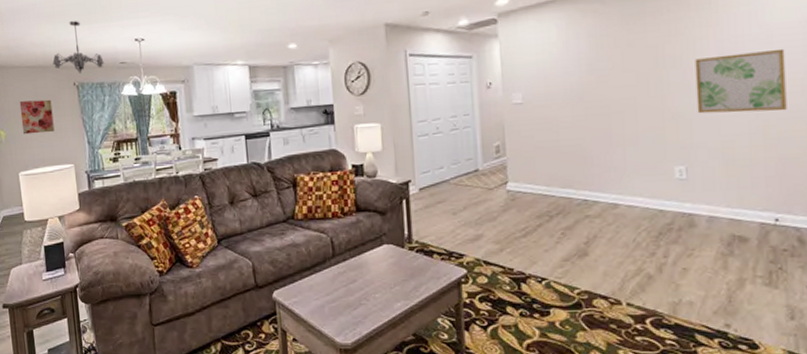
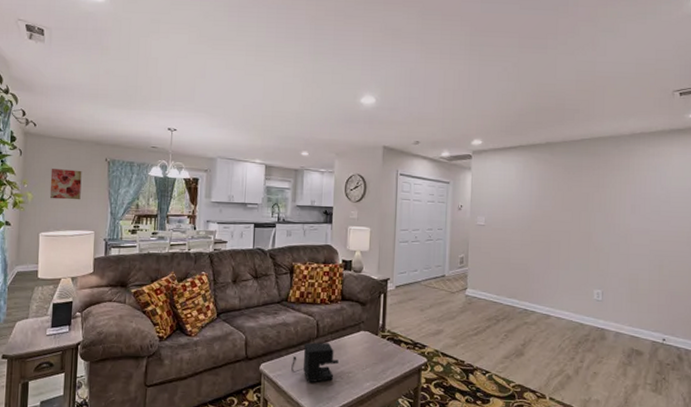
chandelier: present [52,20,104,73] -> none [89,104,137,151]
coffee maker: none [308,262,362,309] -> present [291,342,339,383]
wall art: present [695,48,787,114] -> none [613,207,678,256]

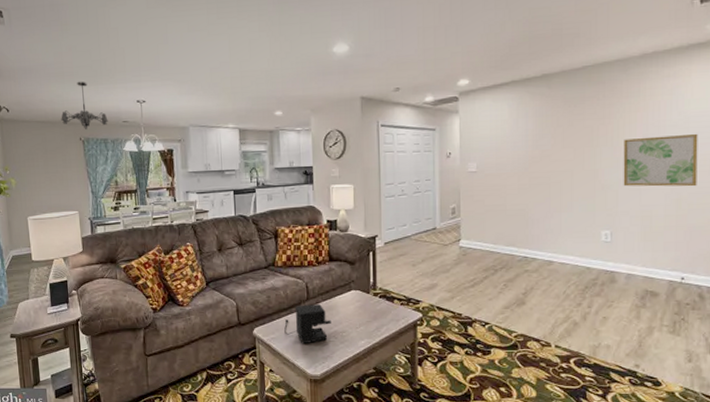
wall art: present [49,169,82,200] -> none [29,152,61,183]
chandelier: none [89,104,137,151] -> present [61,81,108,129]
wall art: none [613,207,678,256] -> present [623,133,698,187]

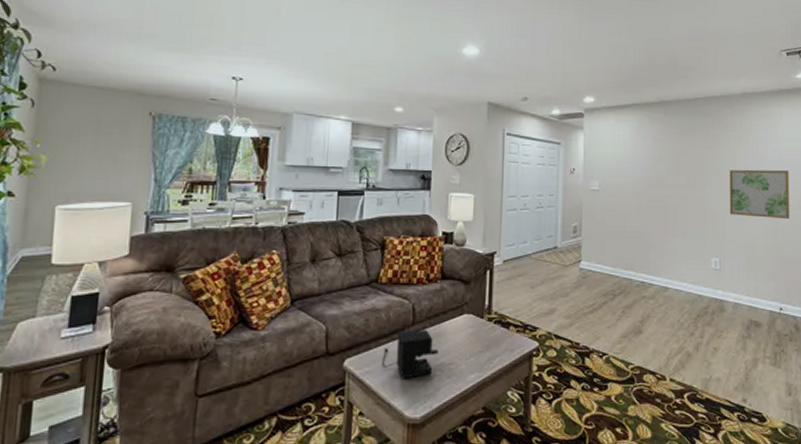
chandelier: present [61,81,108,129] -> none [127,46,191,103]

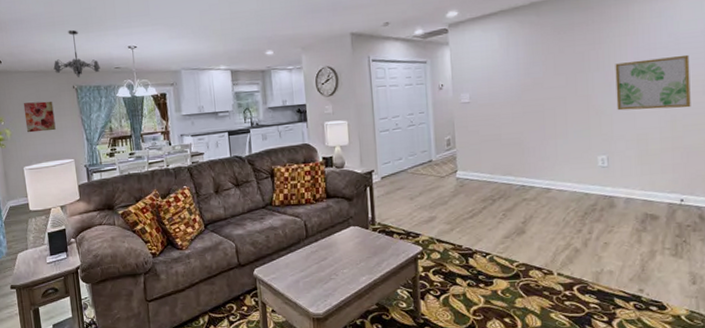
wall art: none [71,124,117,164] -> present [23,101,56,133]
chandelier: none [127,46,191,103] -> present [53,29,100,77]
coffee maker: present [382,330,438,379] -> none [285,242,331,283]

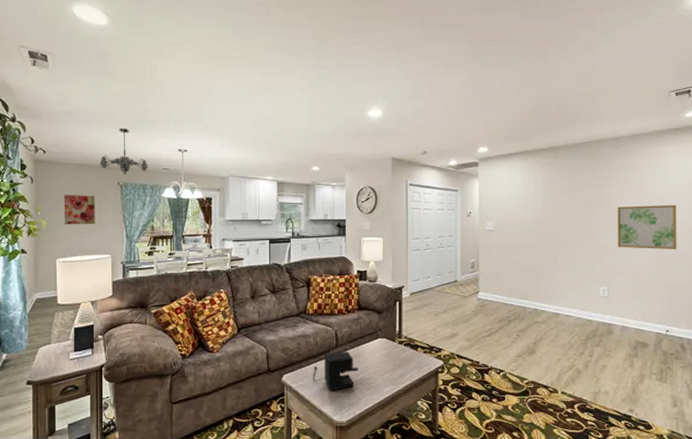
coffee maker: none [285,242,331,283] -> present [313,352,358,391]

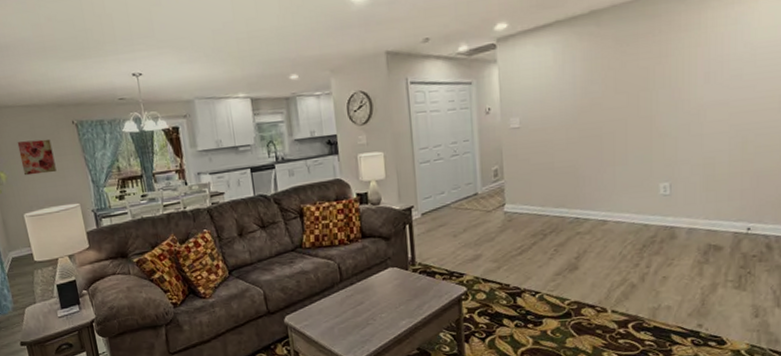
chandelier: present [100,127,148,174] -> none [48,55,102,111]
coffee maker: present [313,352,358,391] -> none [318,286,368,329]
wall art: present [617,204,677,250] -> none [683,66,766,132]

